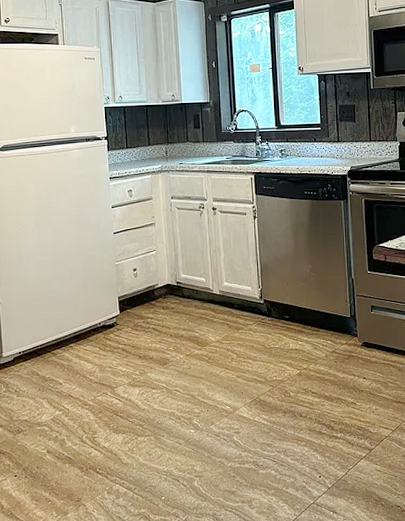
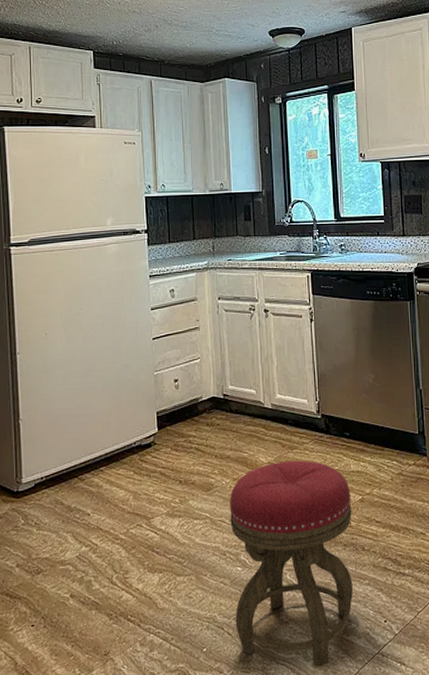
stool: none [183,339,291,514] -> present [230,460,353,667]

